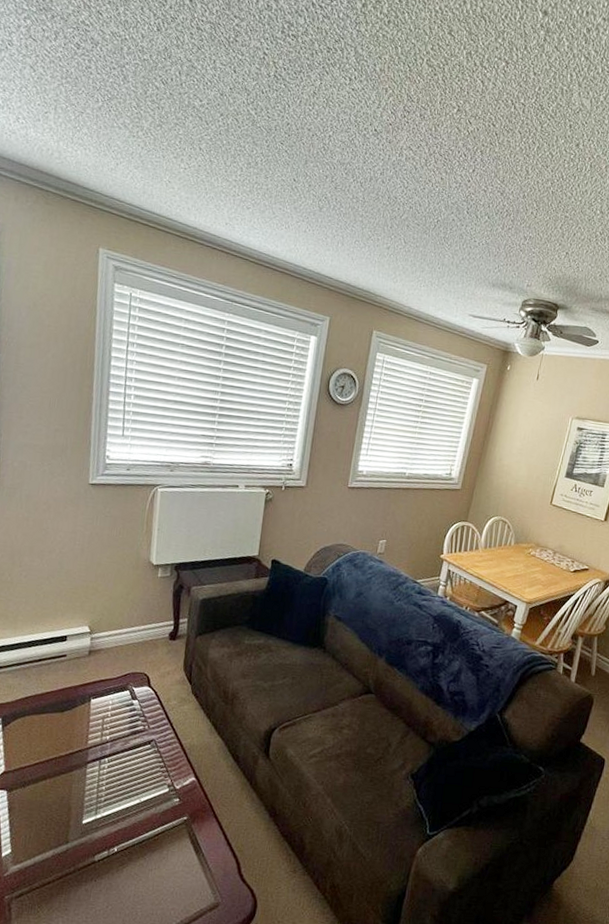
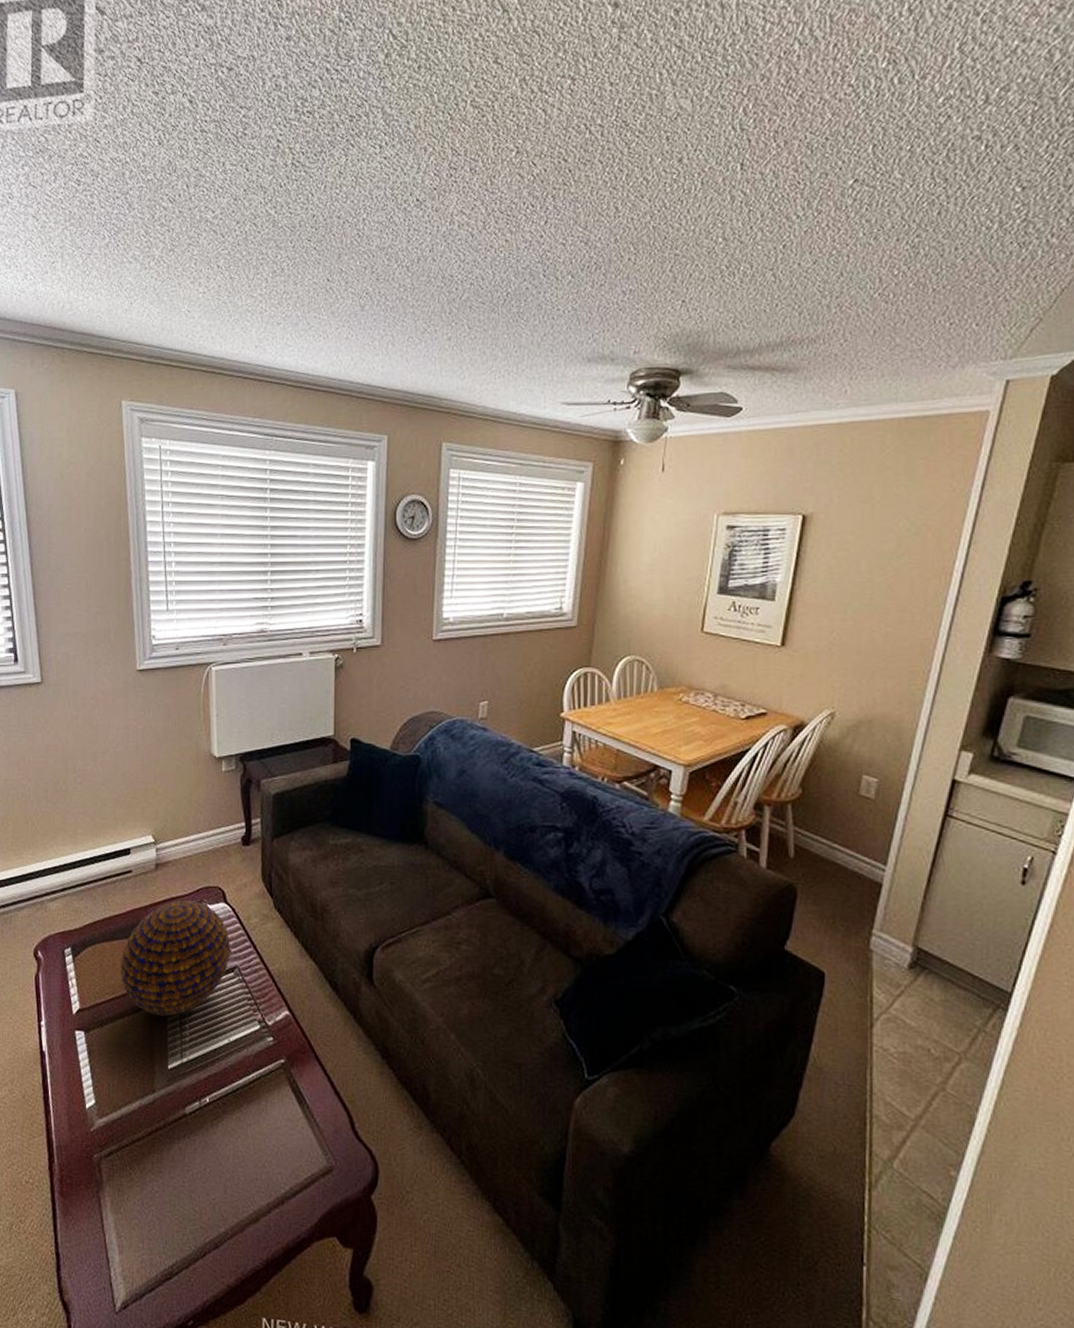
decorative orb: none [46,682,150,780] -> present [121,900,230,1017]

